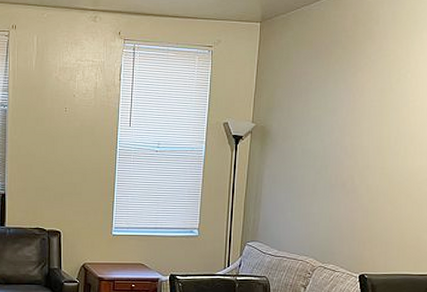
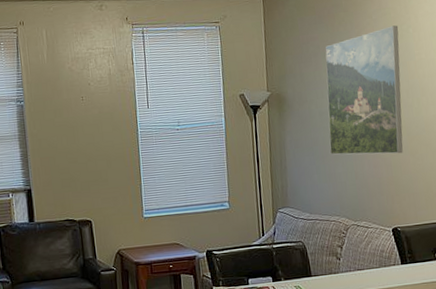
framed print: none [308,69,397,201] -> present [325,25,403,155]

